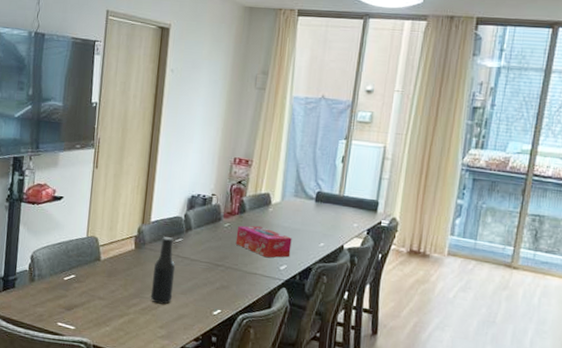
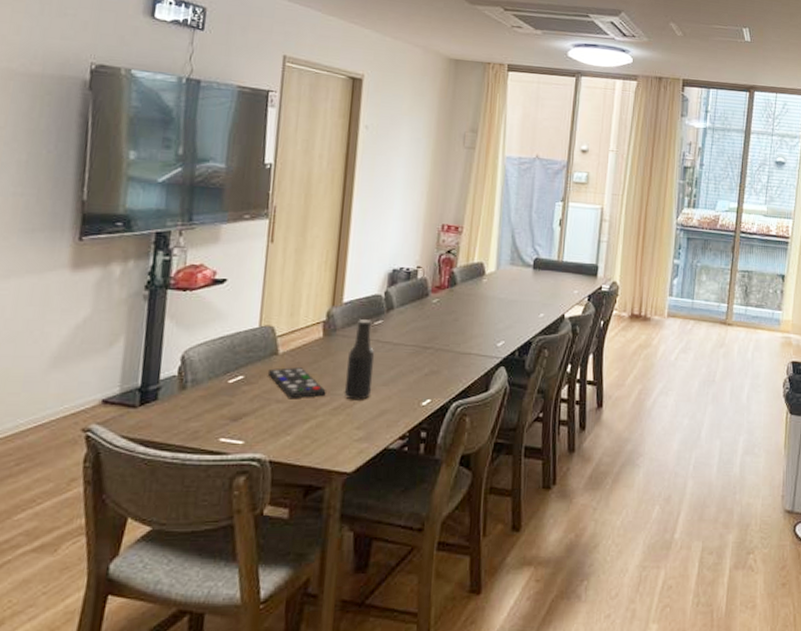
remote control: none [92,271,137,298] -> present [267,367,326,399]
tissue box: present [235,225,292,258] -> none [446,299,509,335]

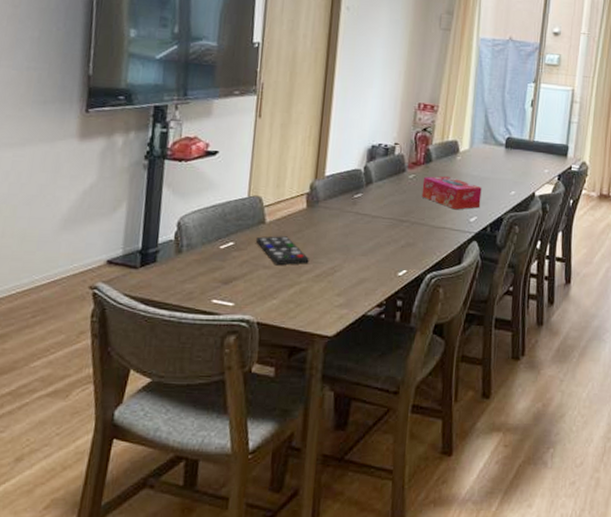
beer bottle: present [344,319,375,400] -> none [325,192,355,269]
tissue box: none [446,299,509,335] -> present [421,175,482,210]

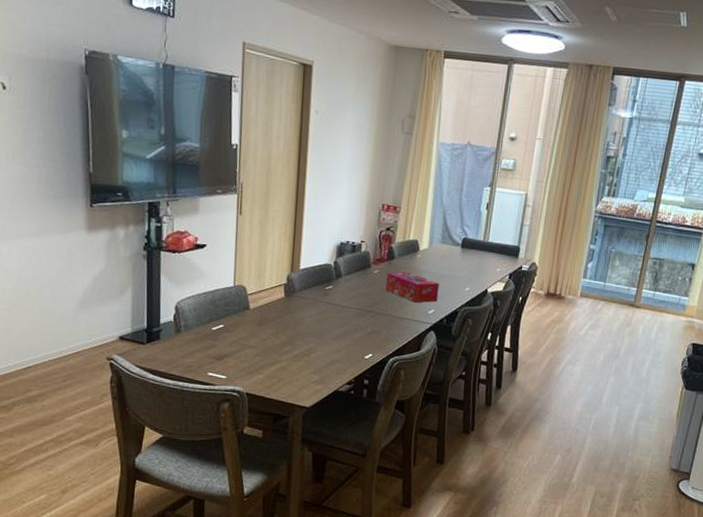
remote control: present [255,236,309,266] -> none [242,320,288,346]

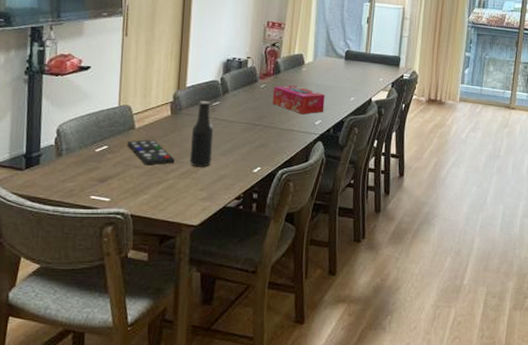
remote control: none [242,320,288,346] -> present [127,140,175,166]
beer bottle: none [302,284,327,351] -> present [189,101,214,167]

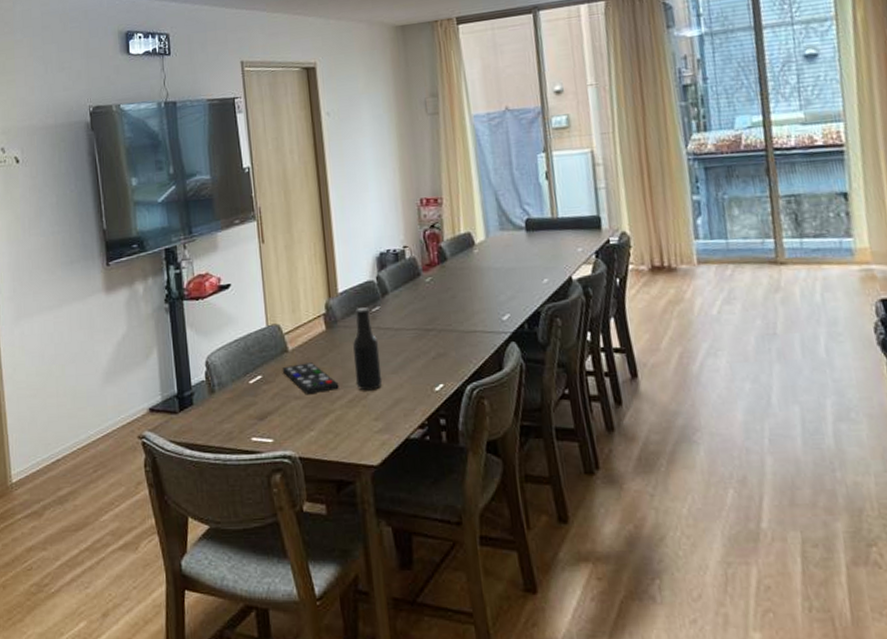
tissue box: present [272,85,325,115] -> none [441,272,512,310]

